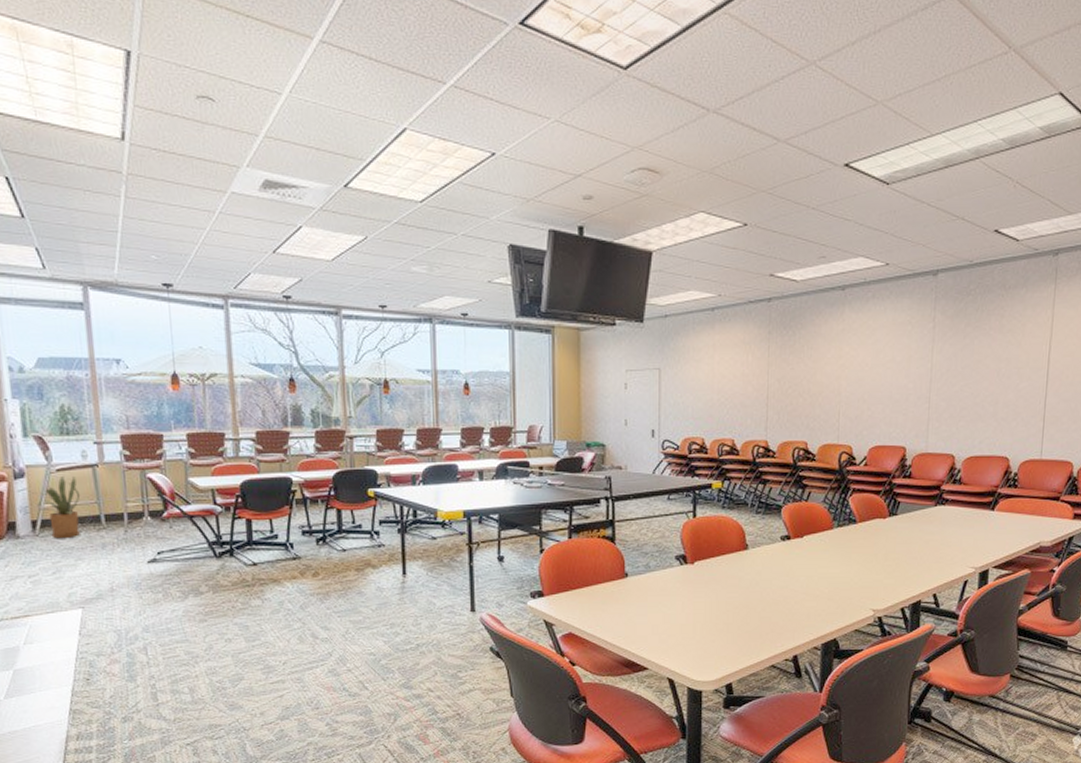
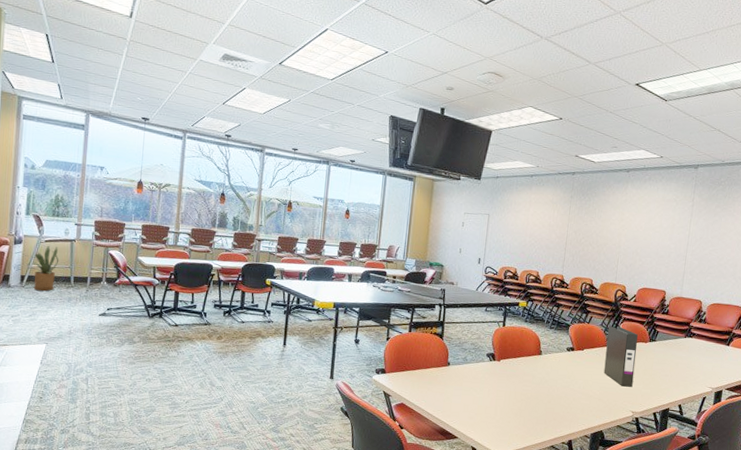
binder: none [832,500,874,579] -> present [603,325,638,387]

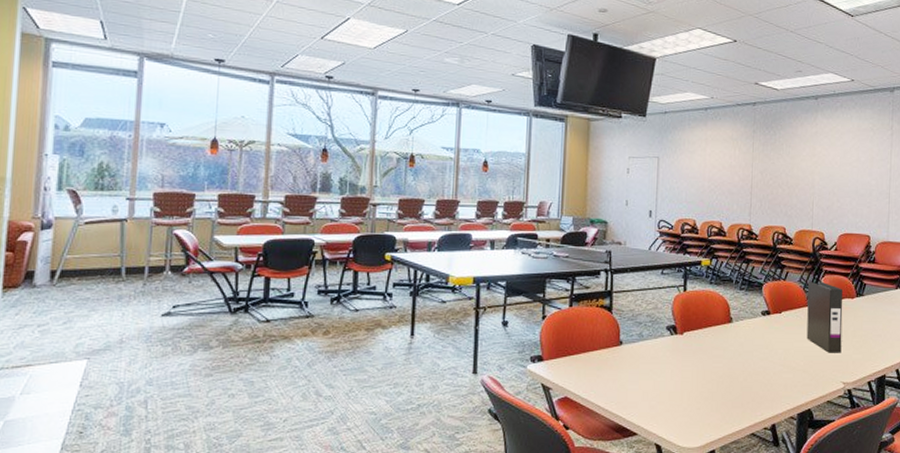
house plant: present [25,246,59,291] -> none [57,229,105,290]

